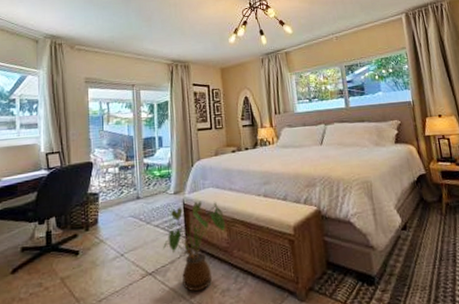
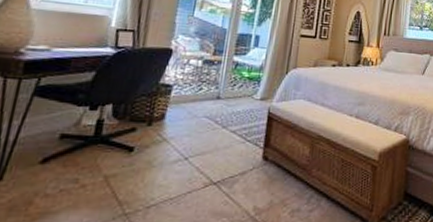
house plant: present [163,201,225,292] -> none [236,111,310,208]

